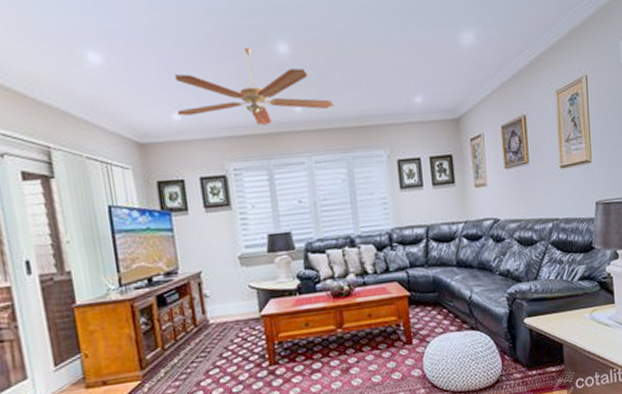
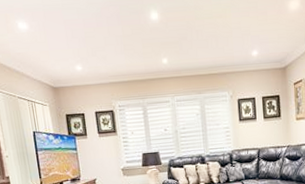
ceiling fan: present [175,47,334,126] -> none [78,15,191,74]

